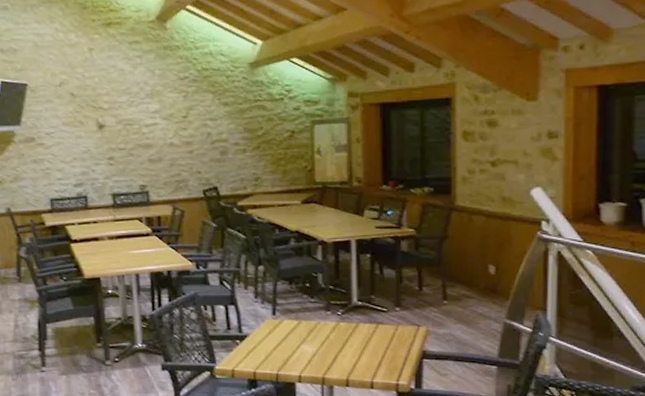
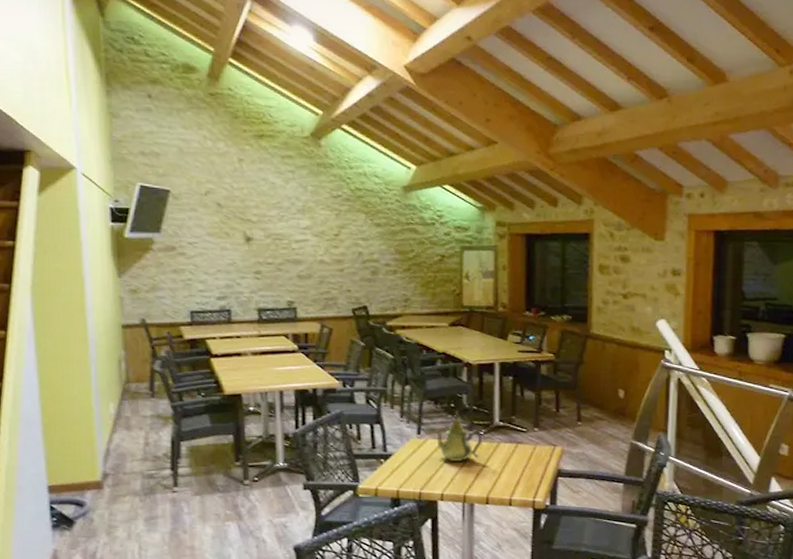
teapot: none [290,290,340,342] -> present [434,410,482,461]

